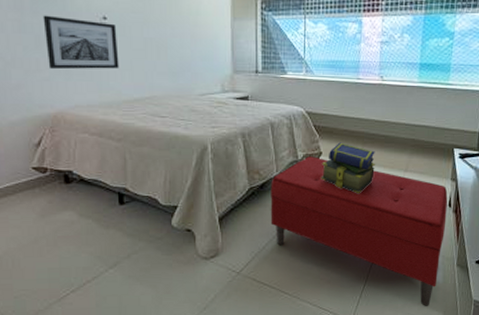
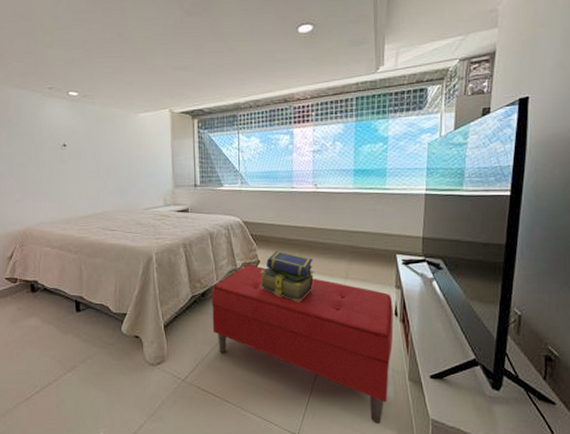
wall art: present [42,15,120,70] -> none [16,146,76,192]

